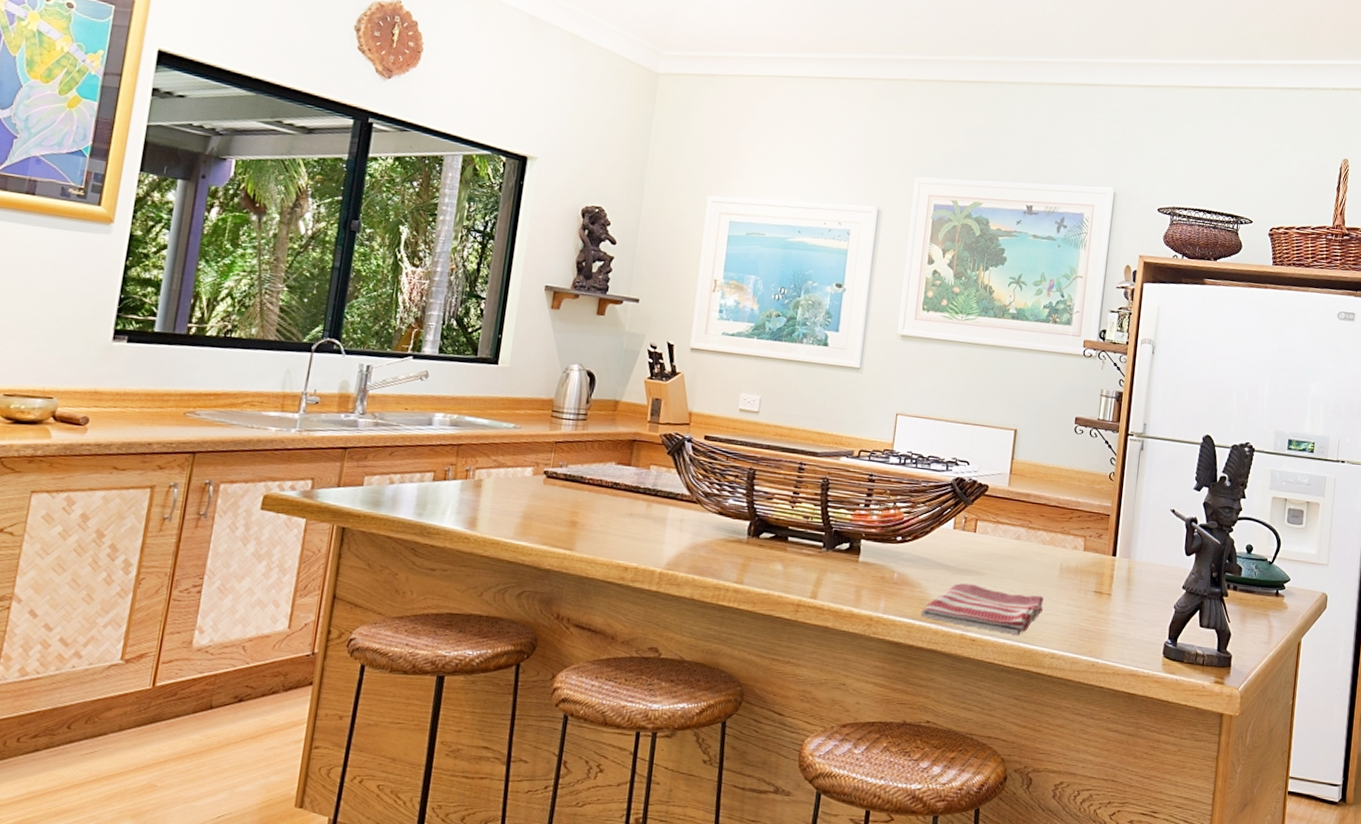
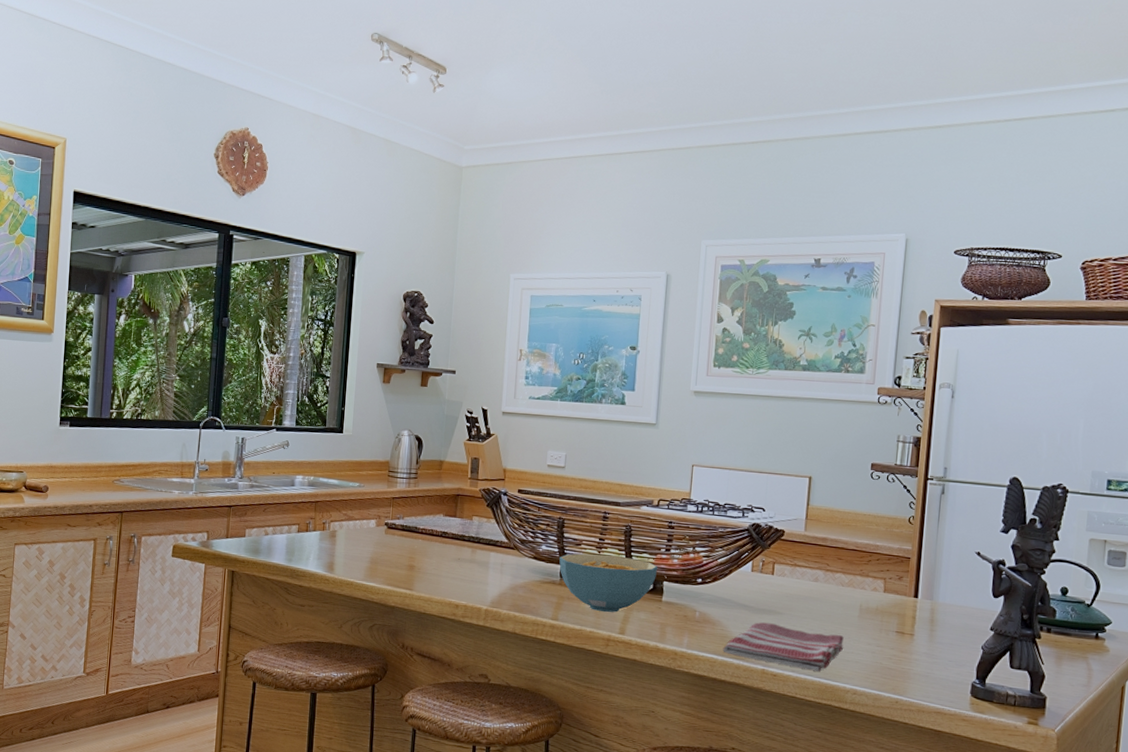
cereal bowl: none [747,508,856,575] -> present [559,553,658,613]

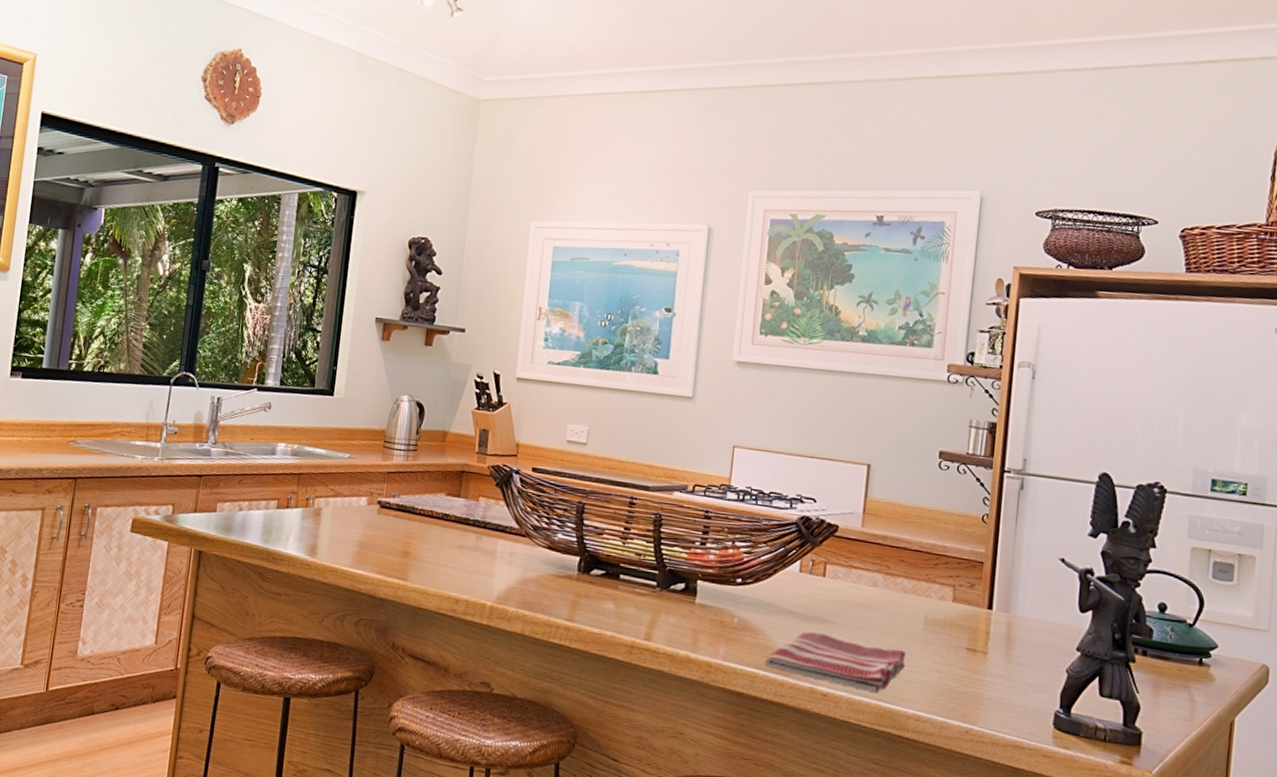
cereal bowl: present [559,553,658,613] -> none [577,544,692,615]

